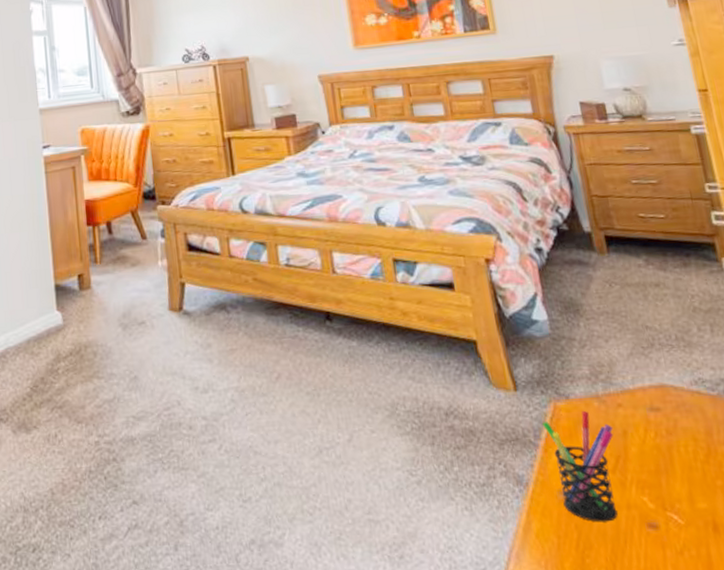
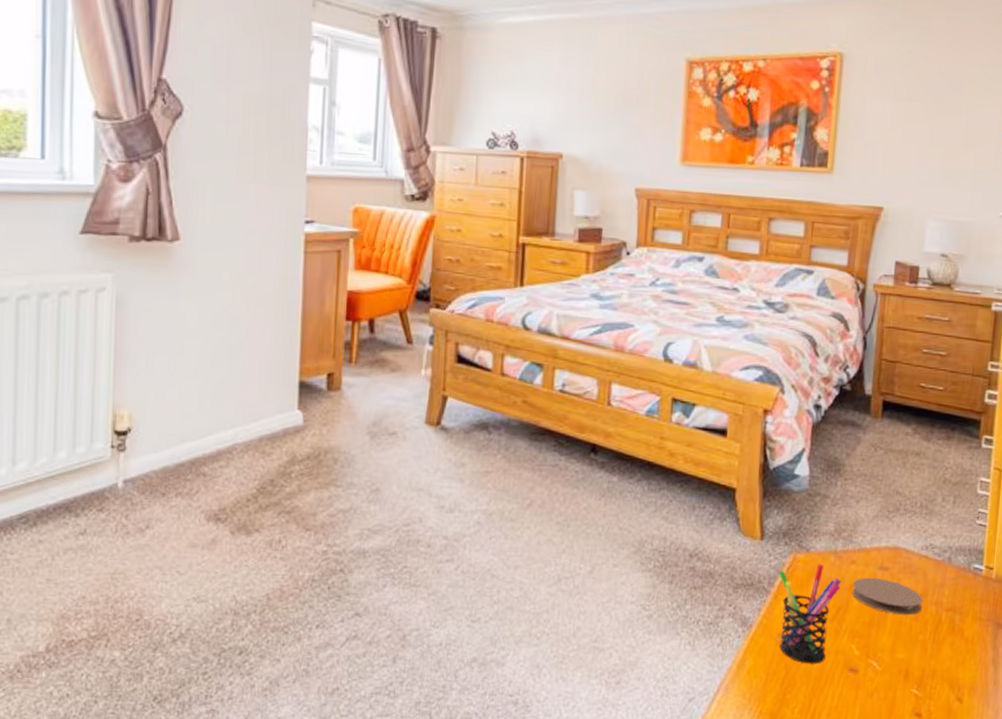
coaster: none [625,420,711,460] -> present [852,577,923,615]

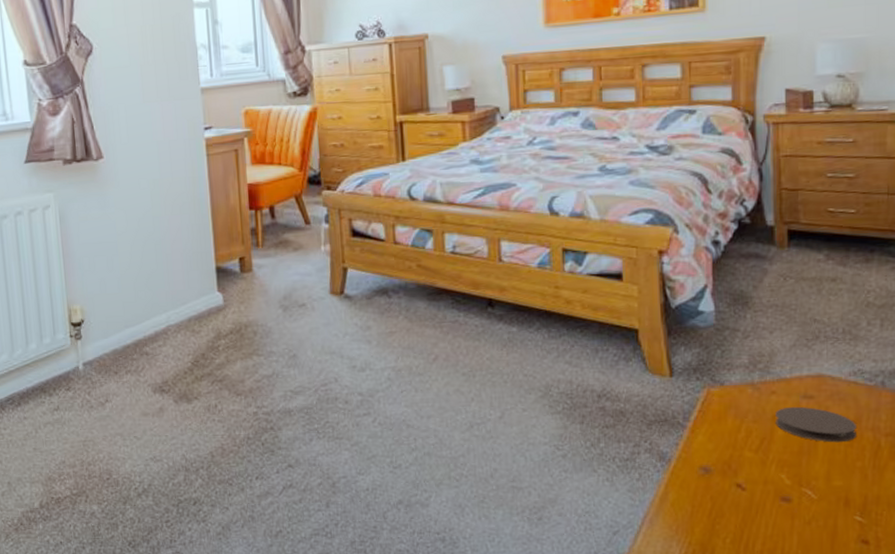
pen holder: present [778,563,842,664] -> none [692,396,763,495]

